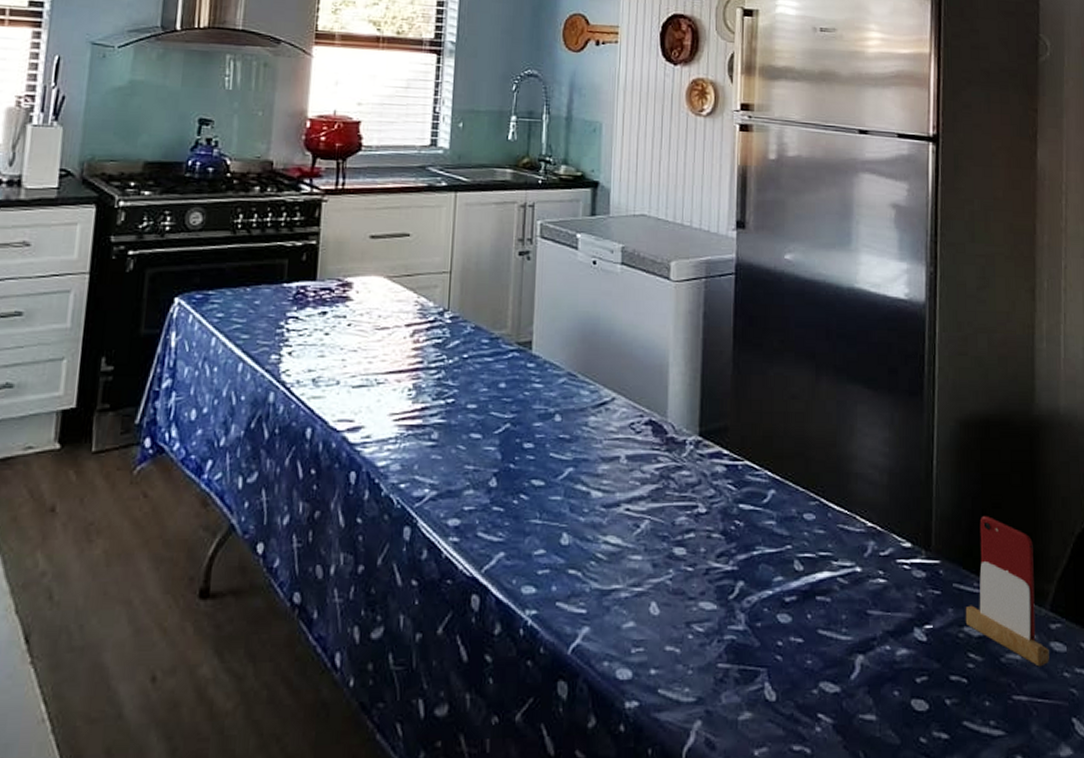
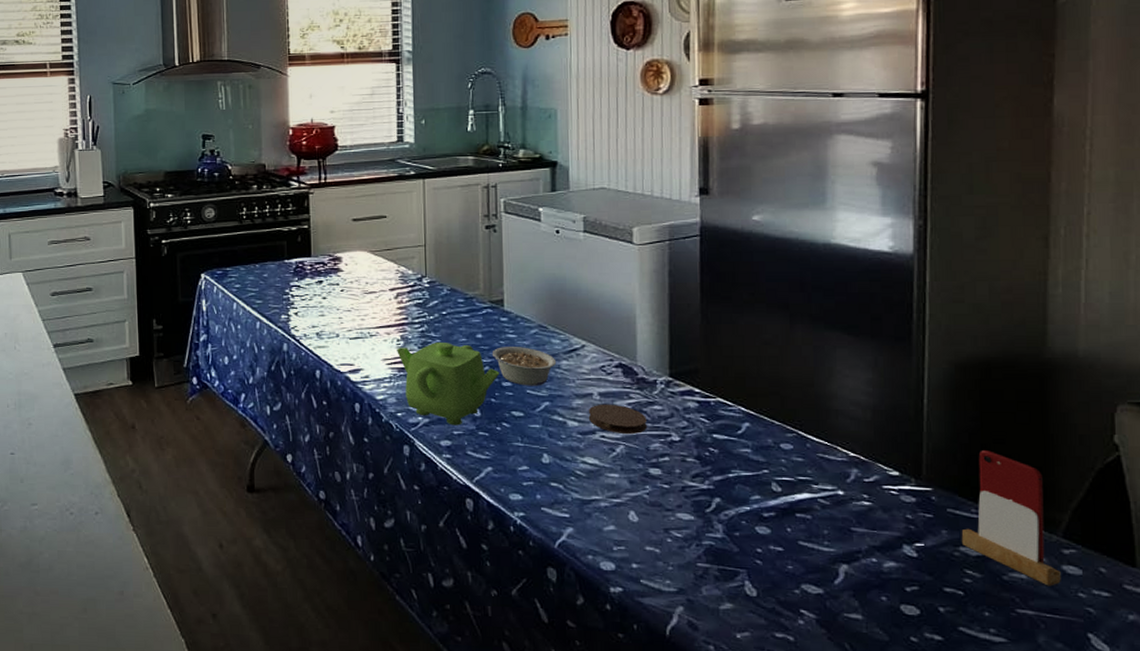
teapot: none [407,392,522,499] -> present [397,341,500,426]
legume: none [514,399,584,448] -> present [491,347,557,386]
coaster: none [613,469,674,505] -> present [588,404,647,434]

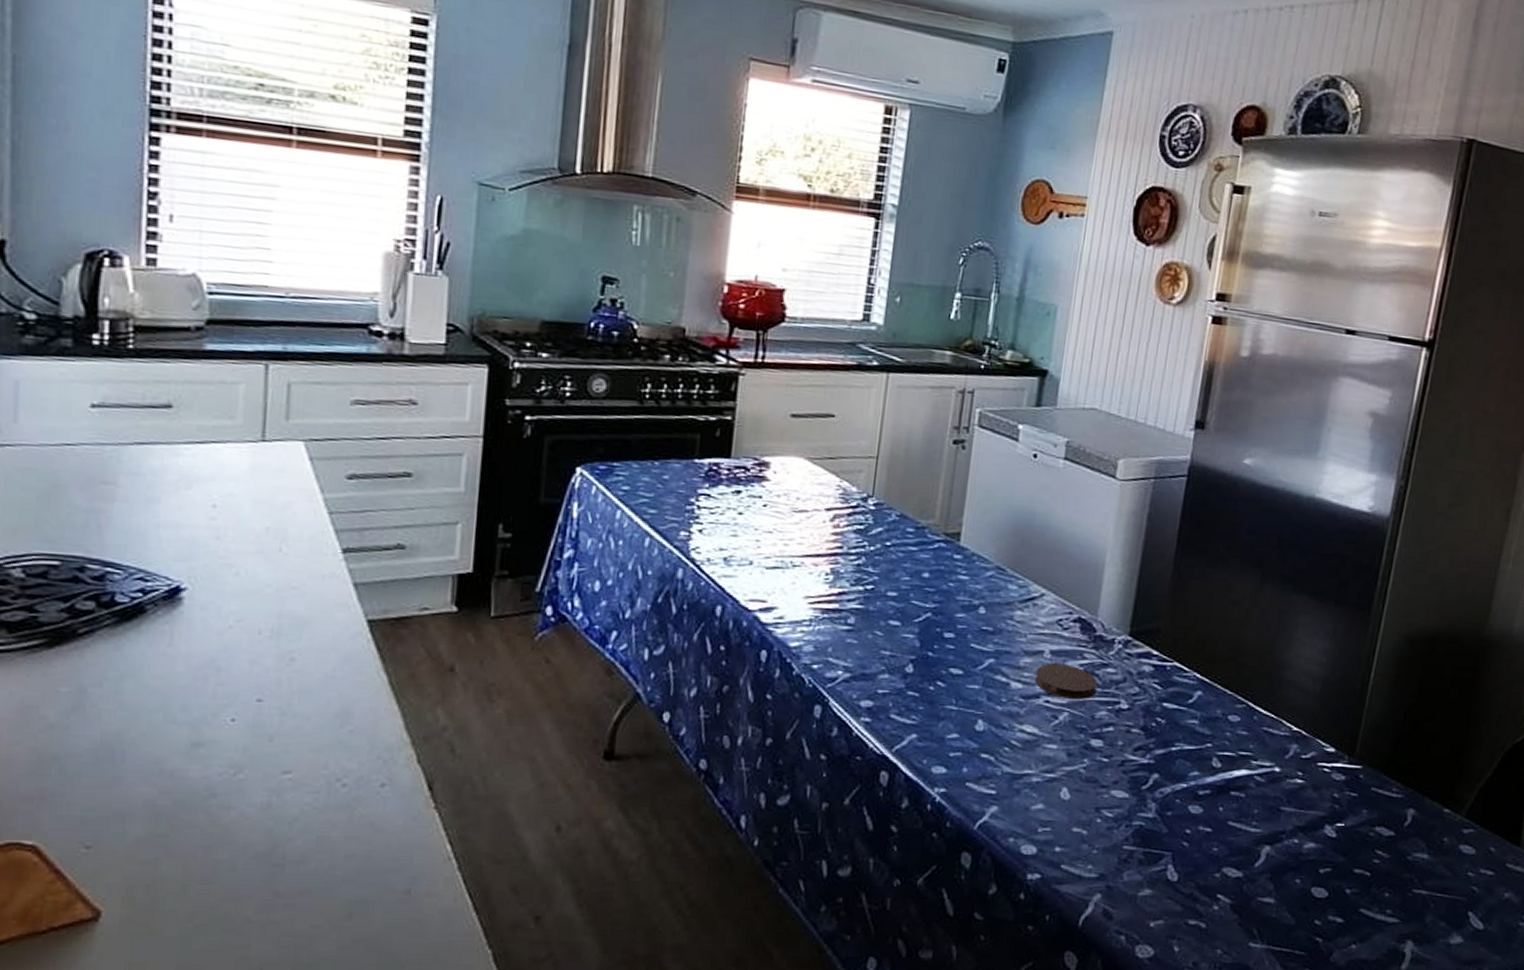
teapot: present [397,341,500,426] -> none [823,578,943,683]
legume: present [491,347,557,386] -> none [937,590,1010,640]
smartphone: present [961,450,1061,586] -> none [1378,728,1460,866]

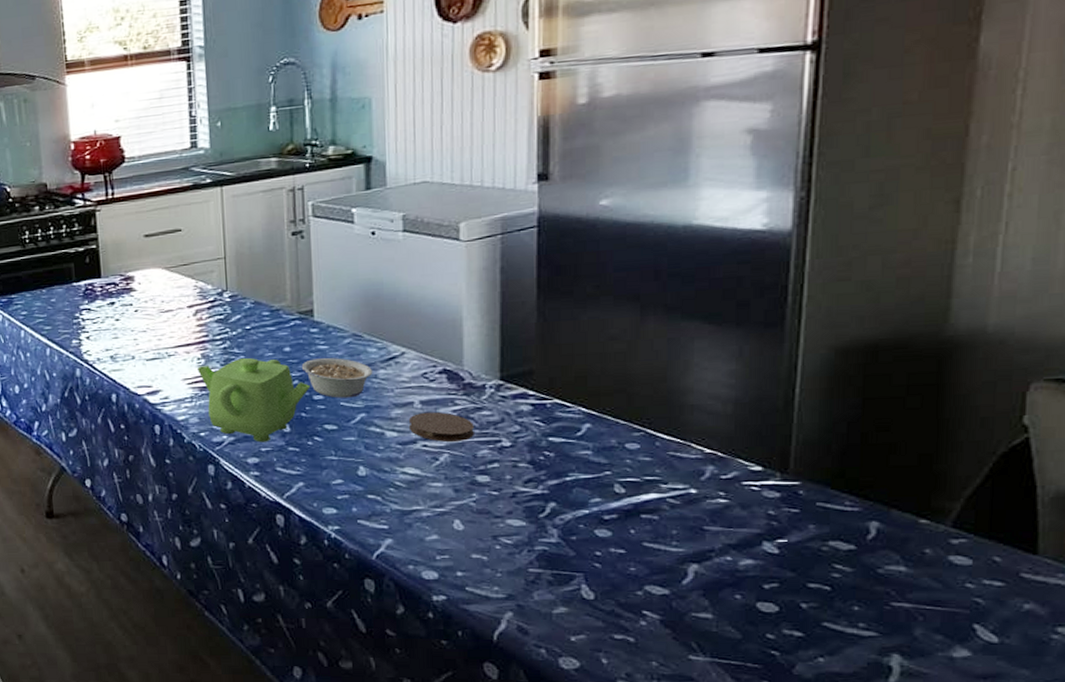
teapot: none [823,578,943,683] -> present [197,357,311,442]
legume: none [937,590,1010,640] -> present [301,358,373,398]

